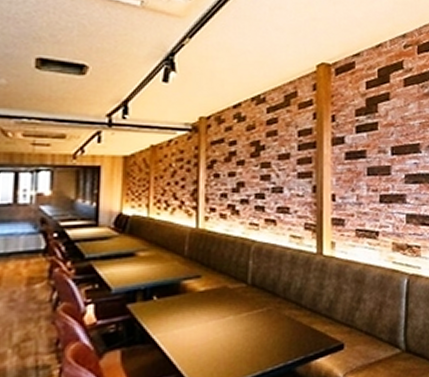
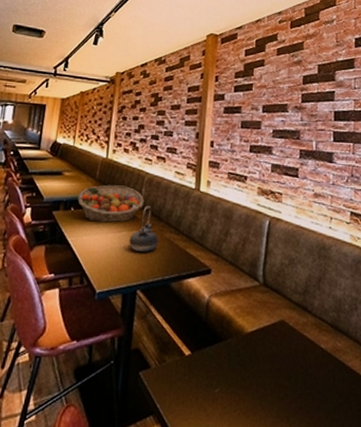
fruit basket: none [161,260,253,310] -> present [78,185,144,223]
teapot: none [237,280,276,339] -> present [129,206,159,253]

